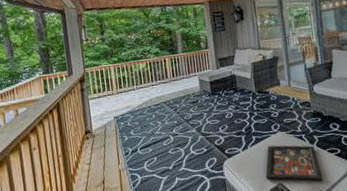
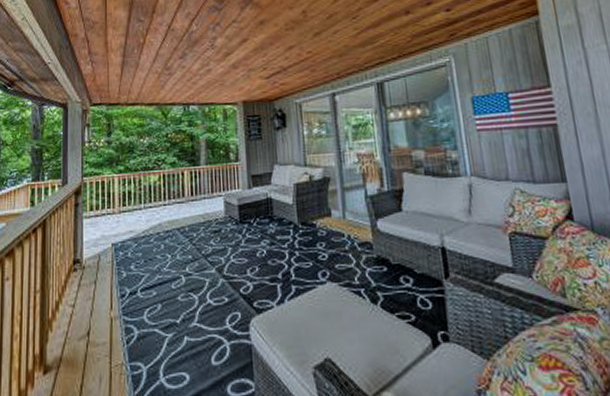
decorative tray: present [265,145,323,182] -> none [308,301,390,361]

